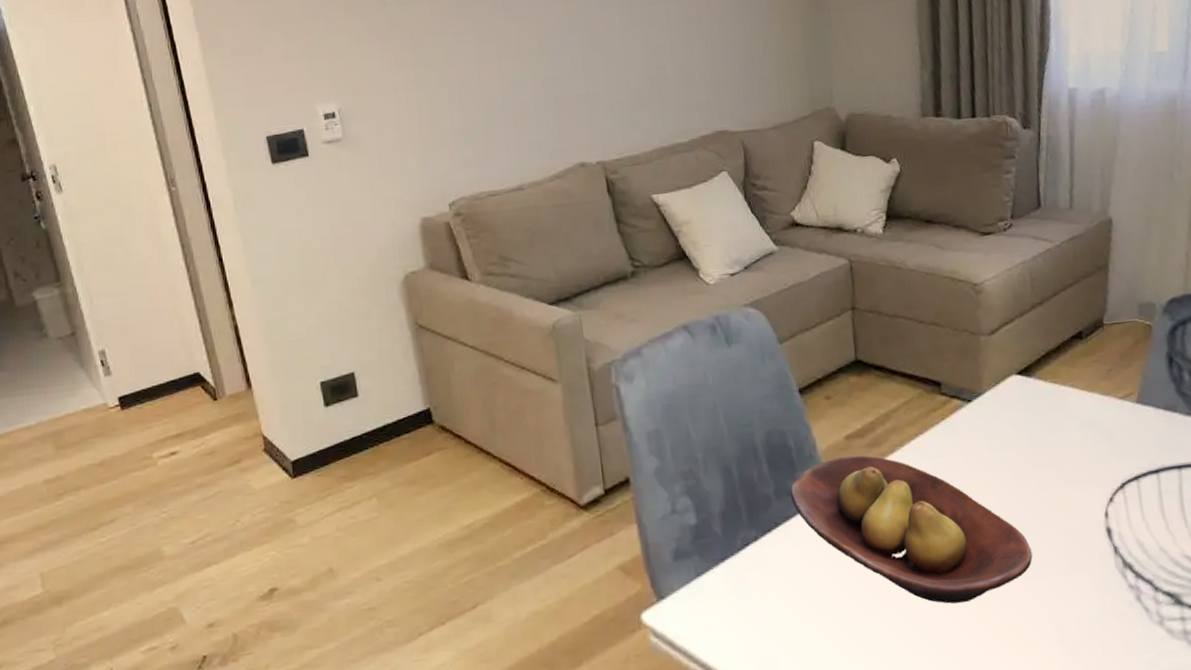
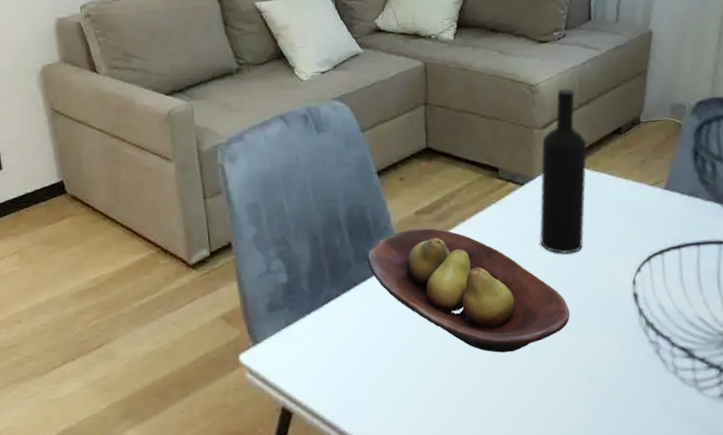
wine bottle: none [990,287,1045,483] -> present [540,88,588,254]

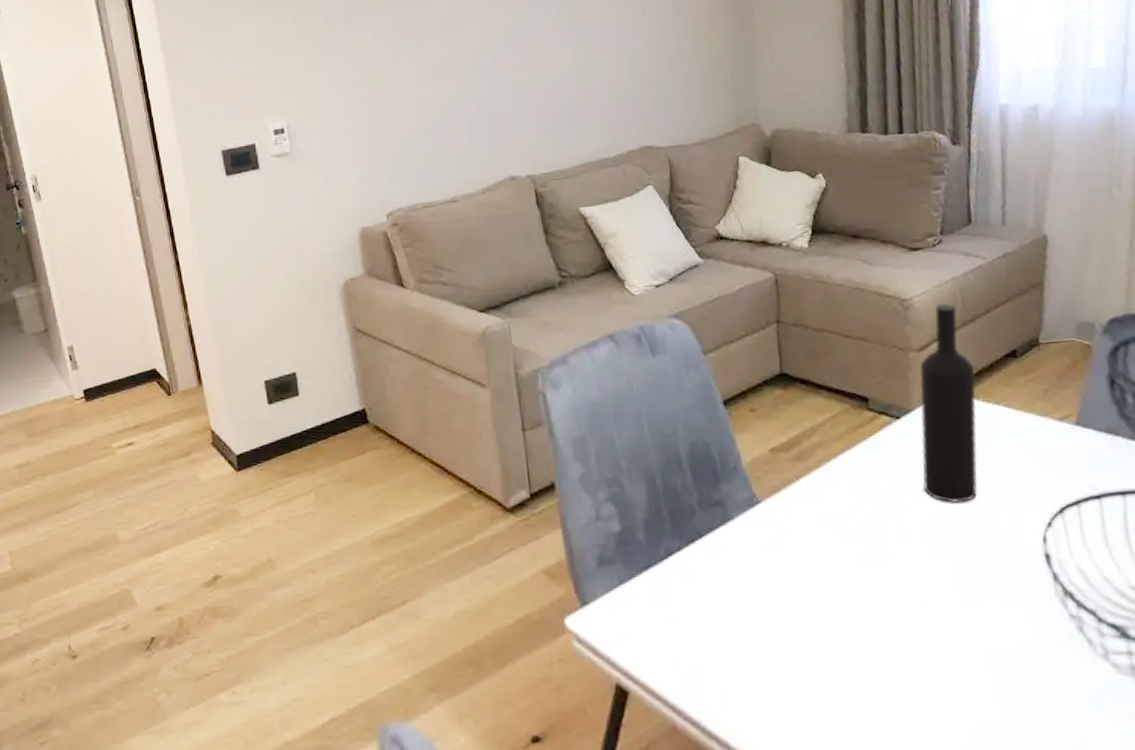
fruit bowl: present [367,228,570,353] -> none [714,468,966,625]

